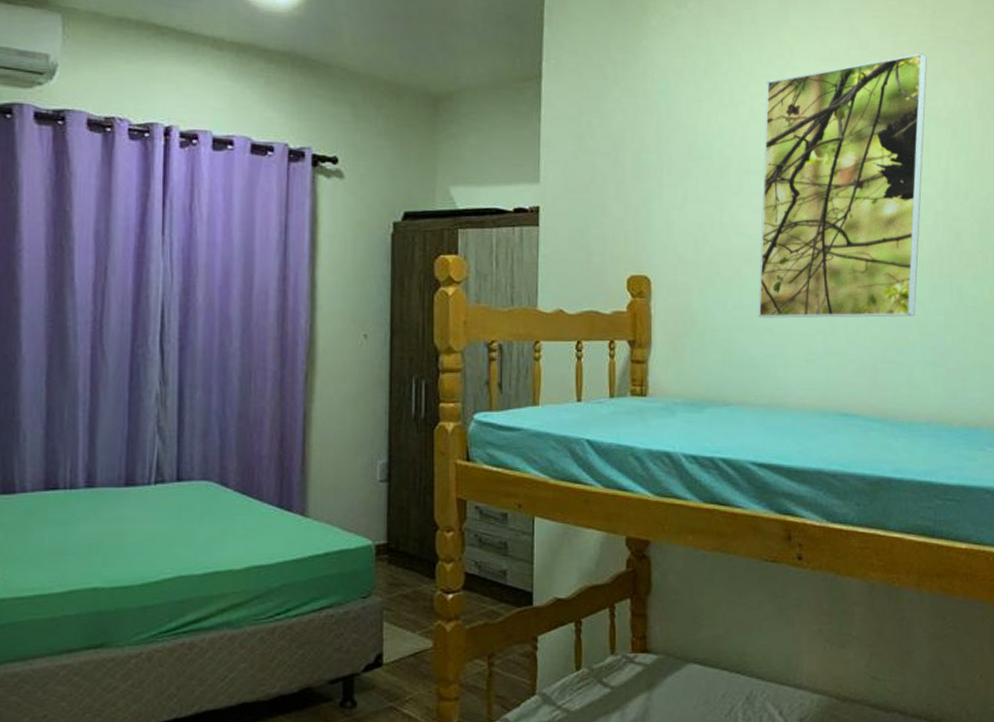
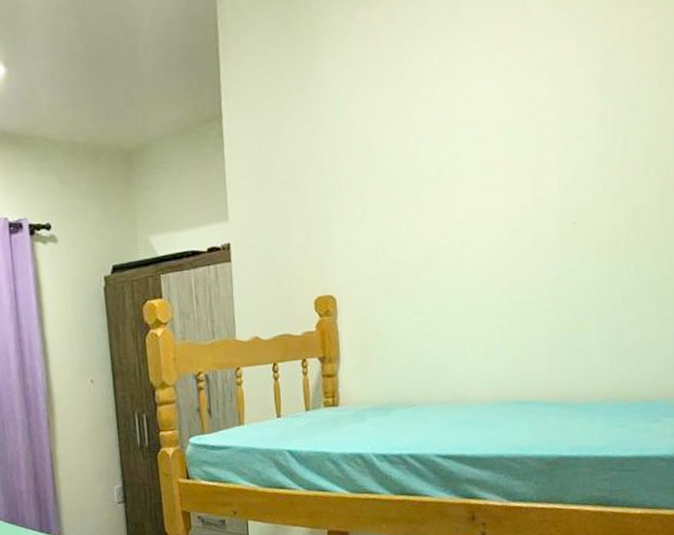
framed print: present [758,53,927,318] -> none [437,24,605,321]

